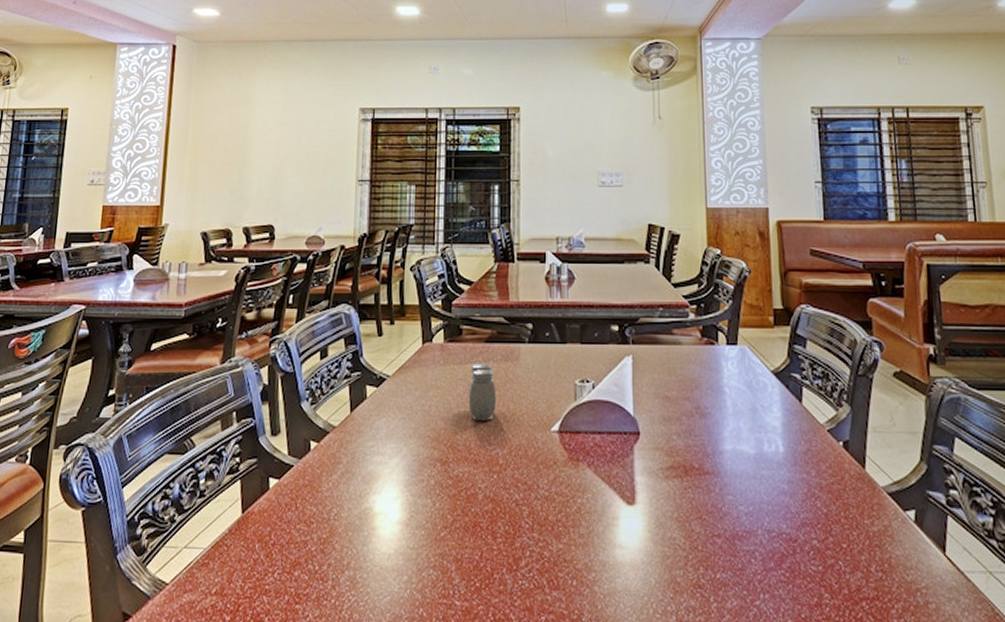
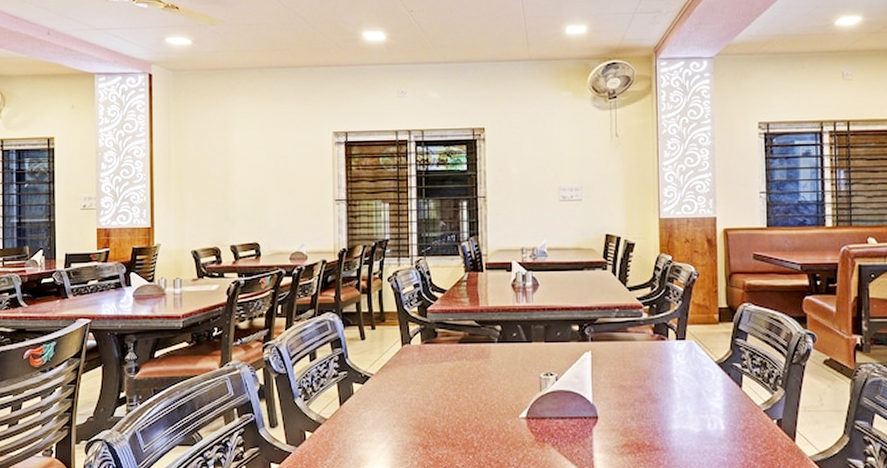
salt and pepper shaker: present [468,363,496,420] -> none [445,361,470,410]

